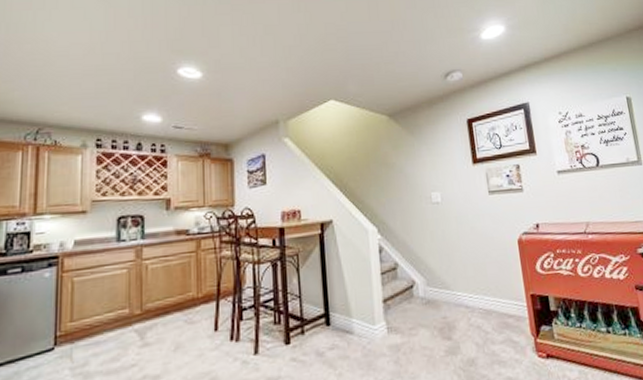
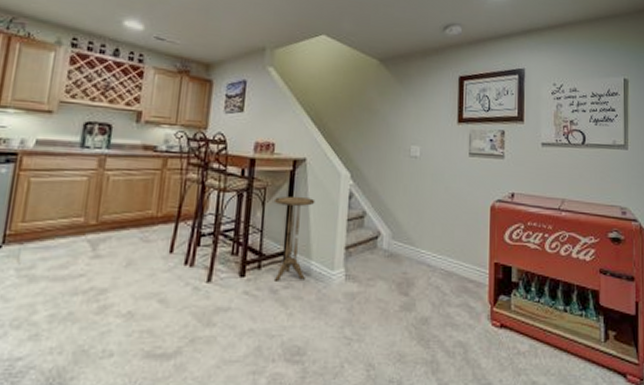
side table: none [307,257,348,344] -> present [273,196,315,281]

